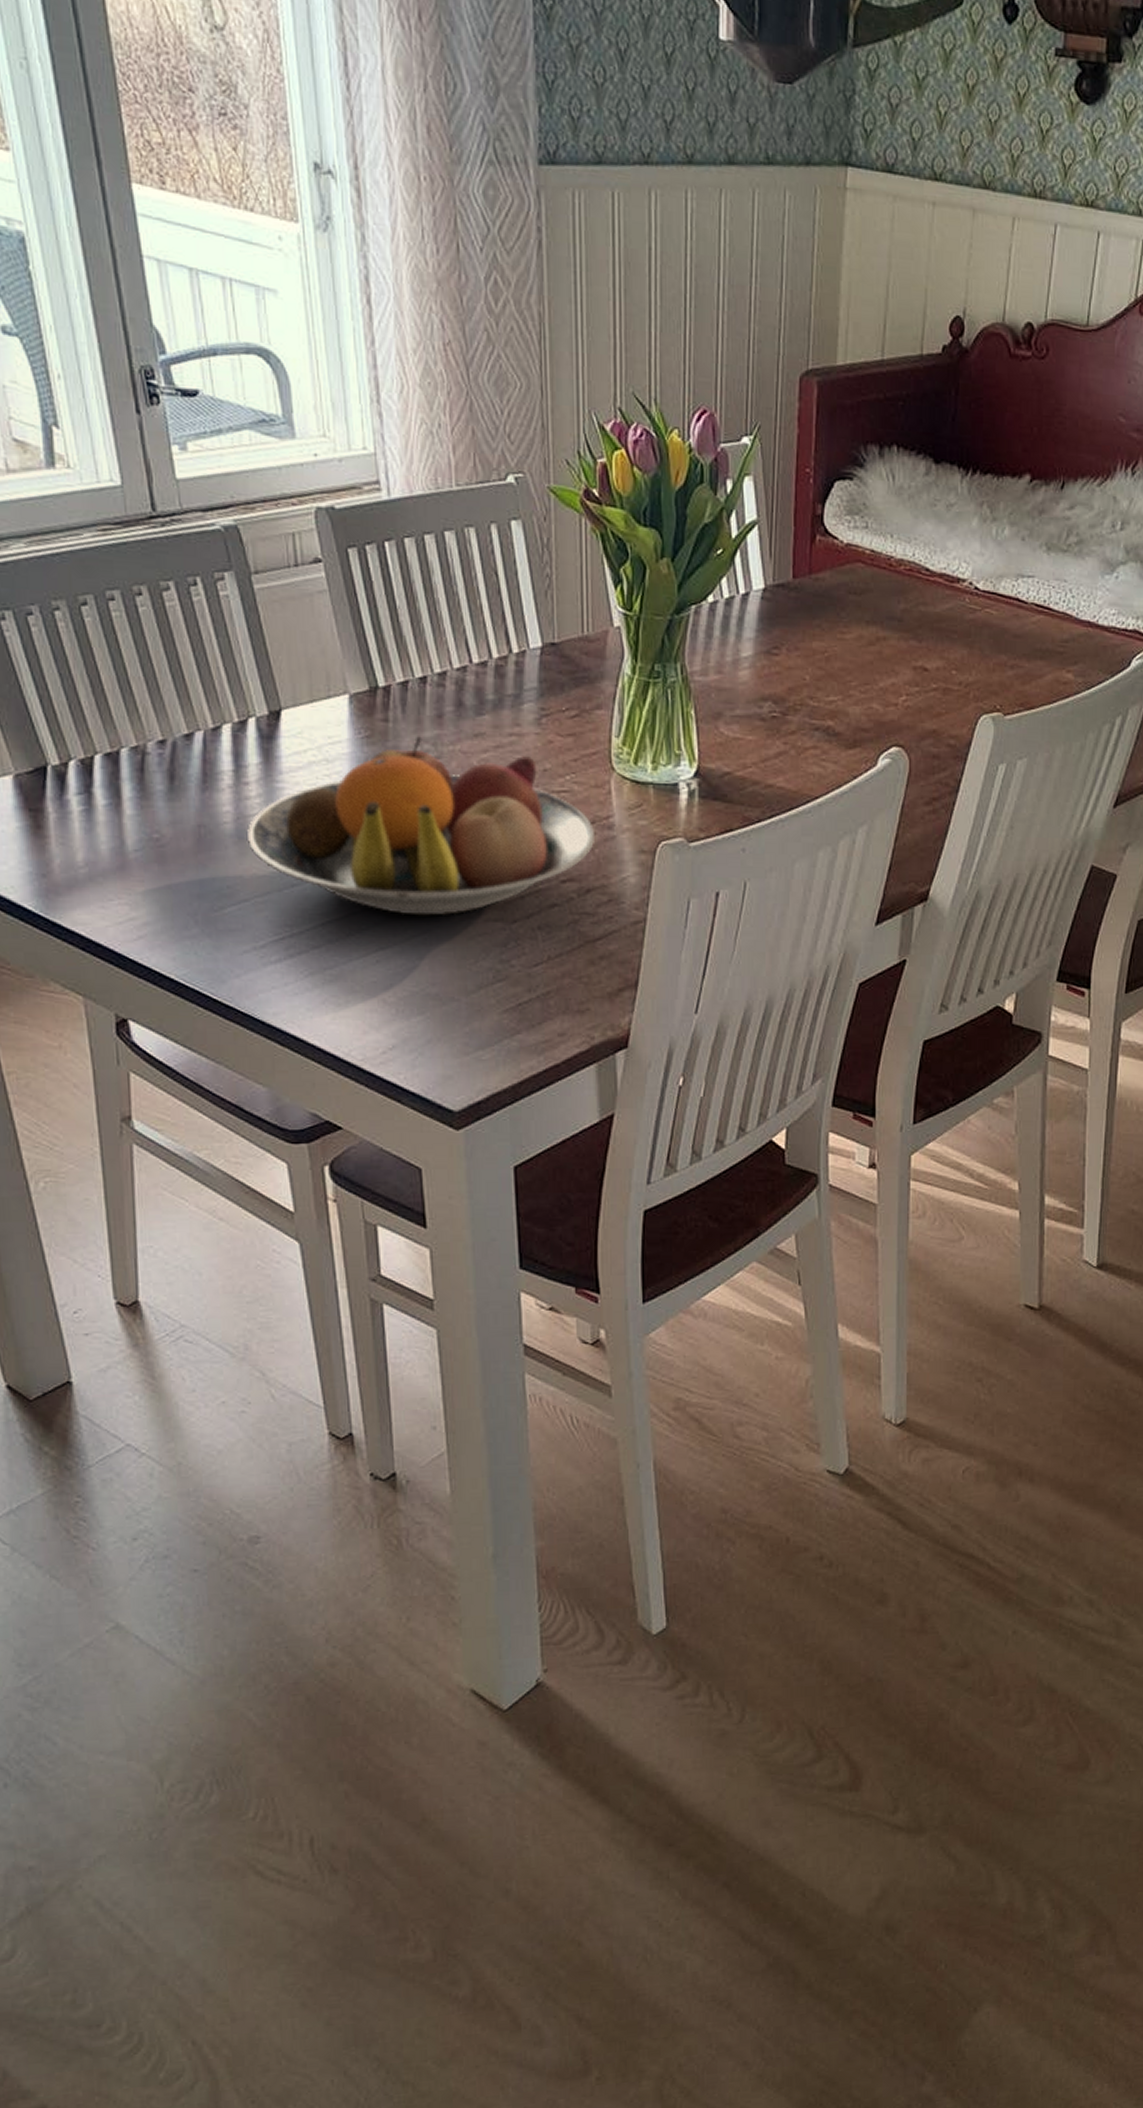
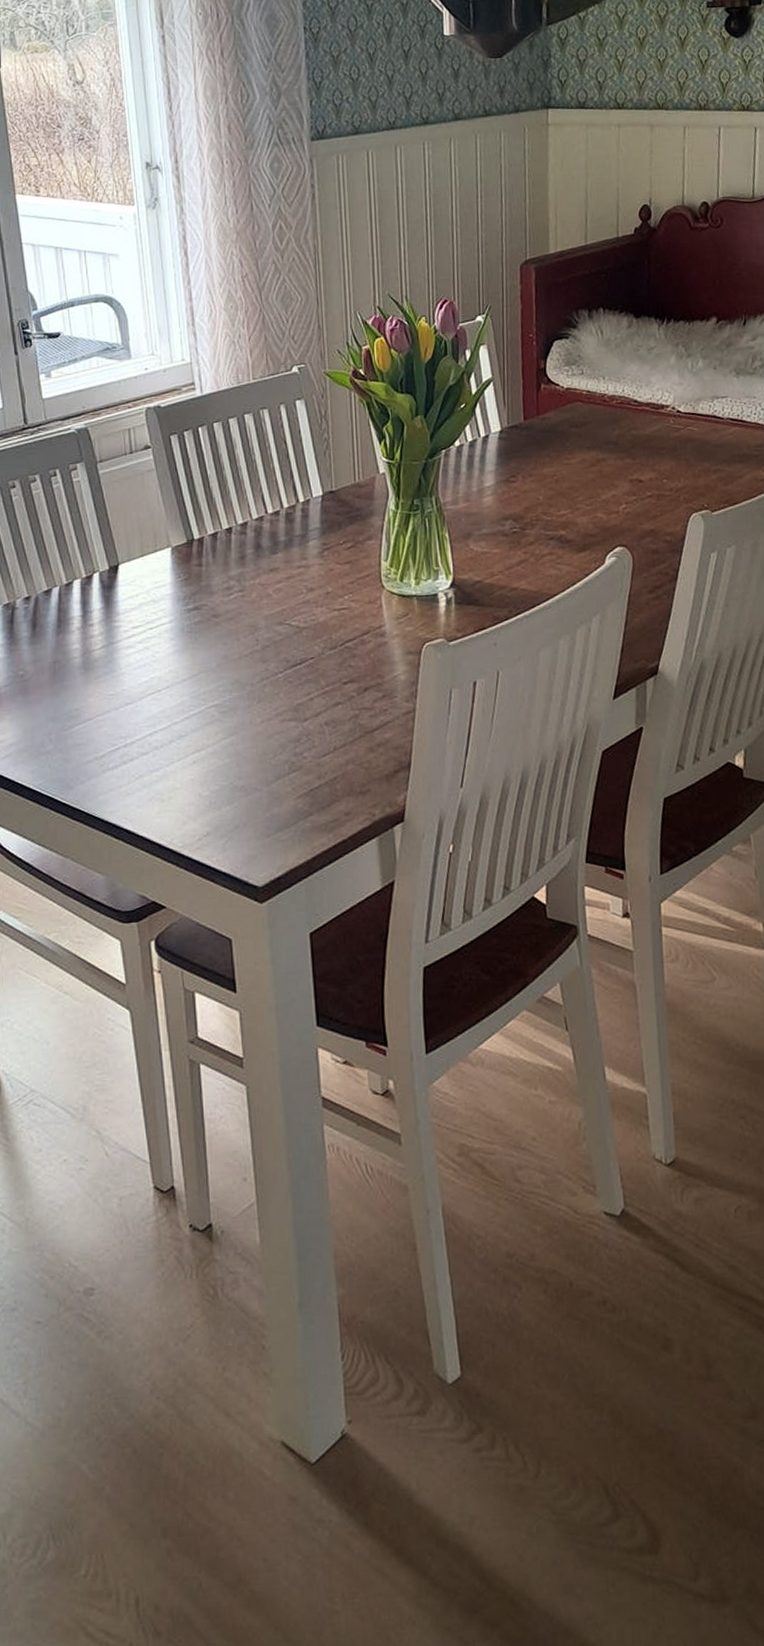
fruit bowl: present [247,736,594,916] -> none [92,575,370,722]

